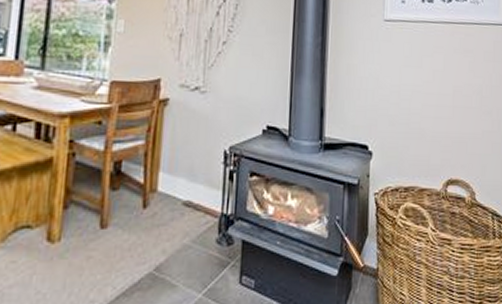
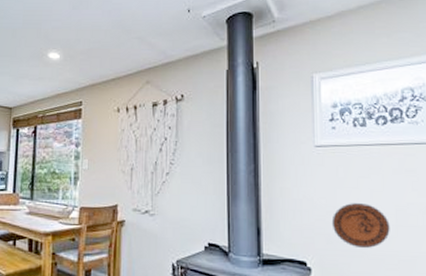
decorative plate: none [395,83,447,131] -> present [331,203,390,249]

